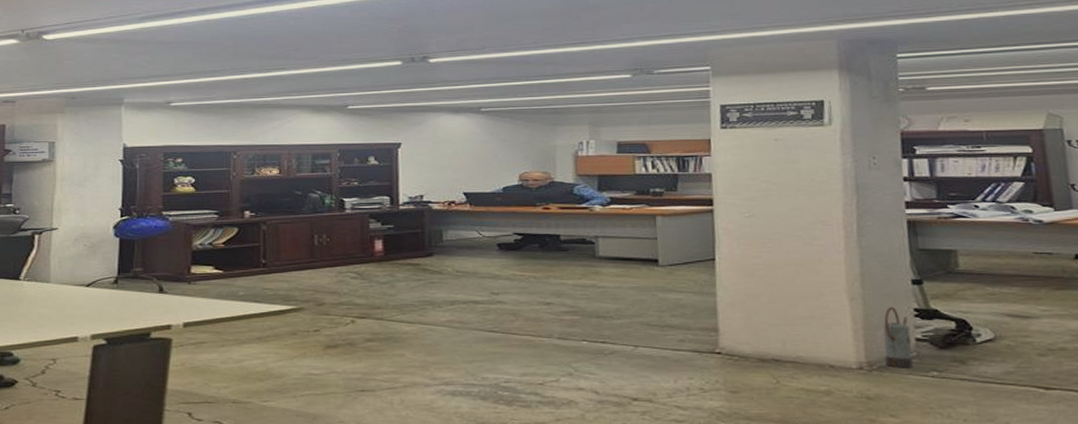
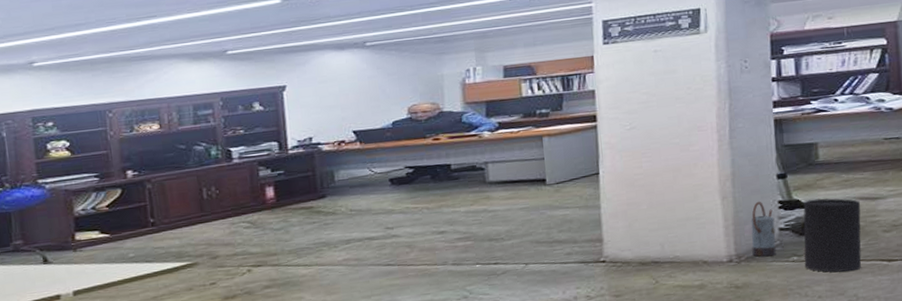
trash can: none [942,310,1013,396] -> present [803,198,862,272]

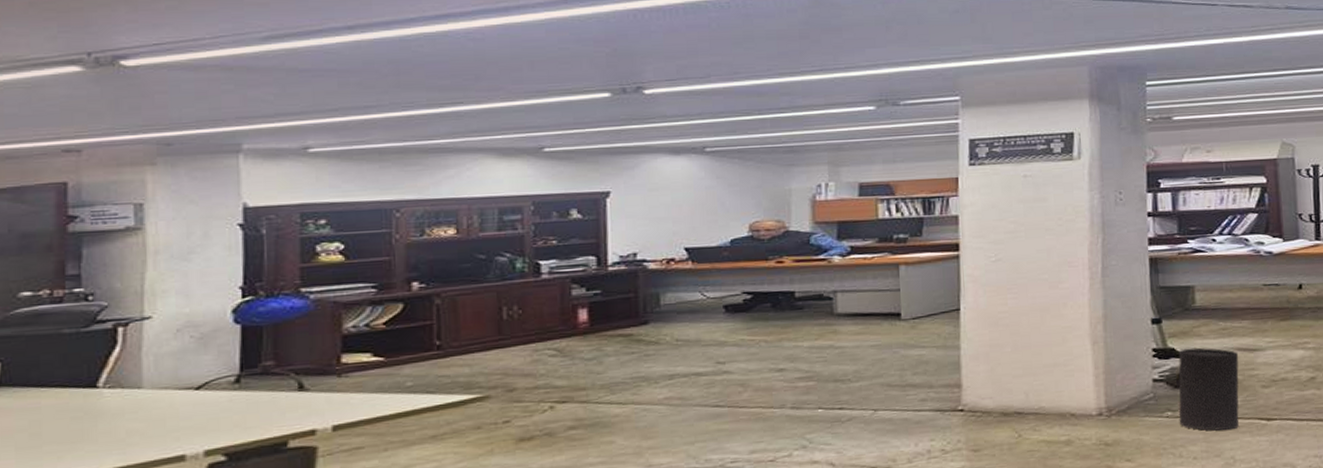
watering can: present [751,201,776,257] -> none [1123,347,1149,411]

